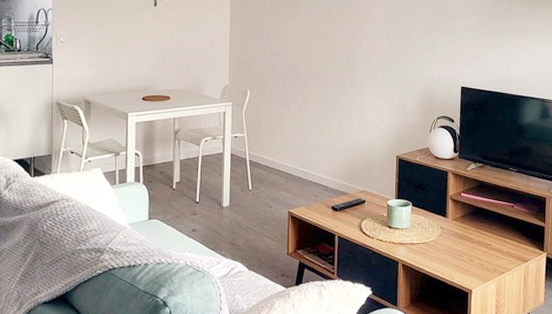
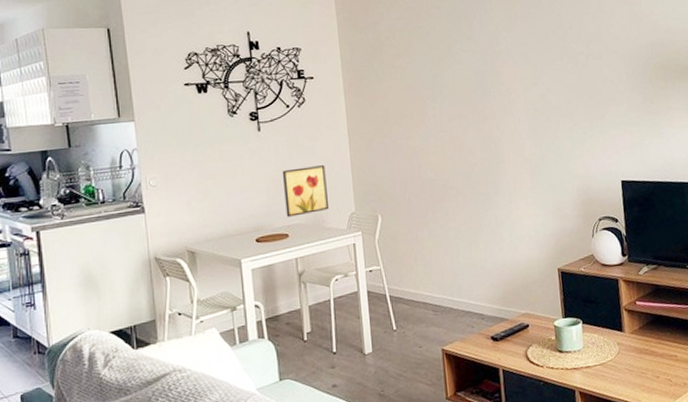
wall art: none [170,41,207,82] -> present [282,165,328,217]

